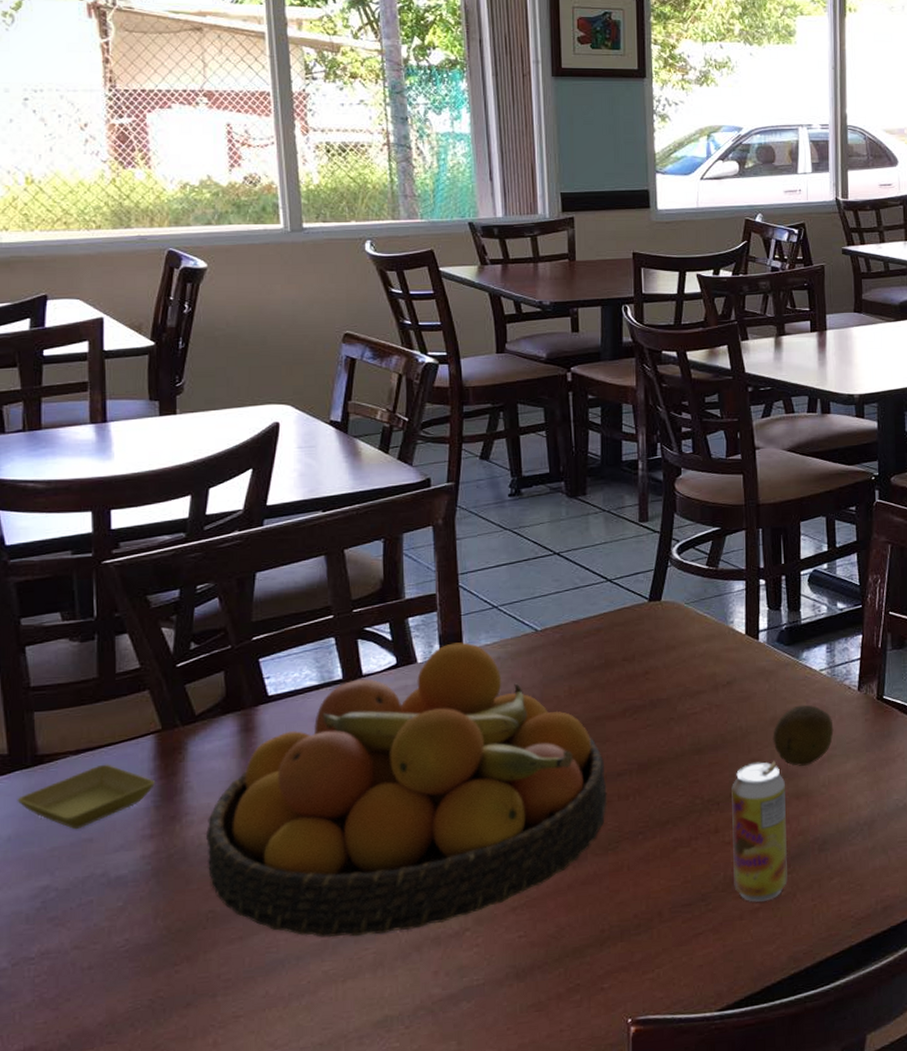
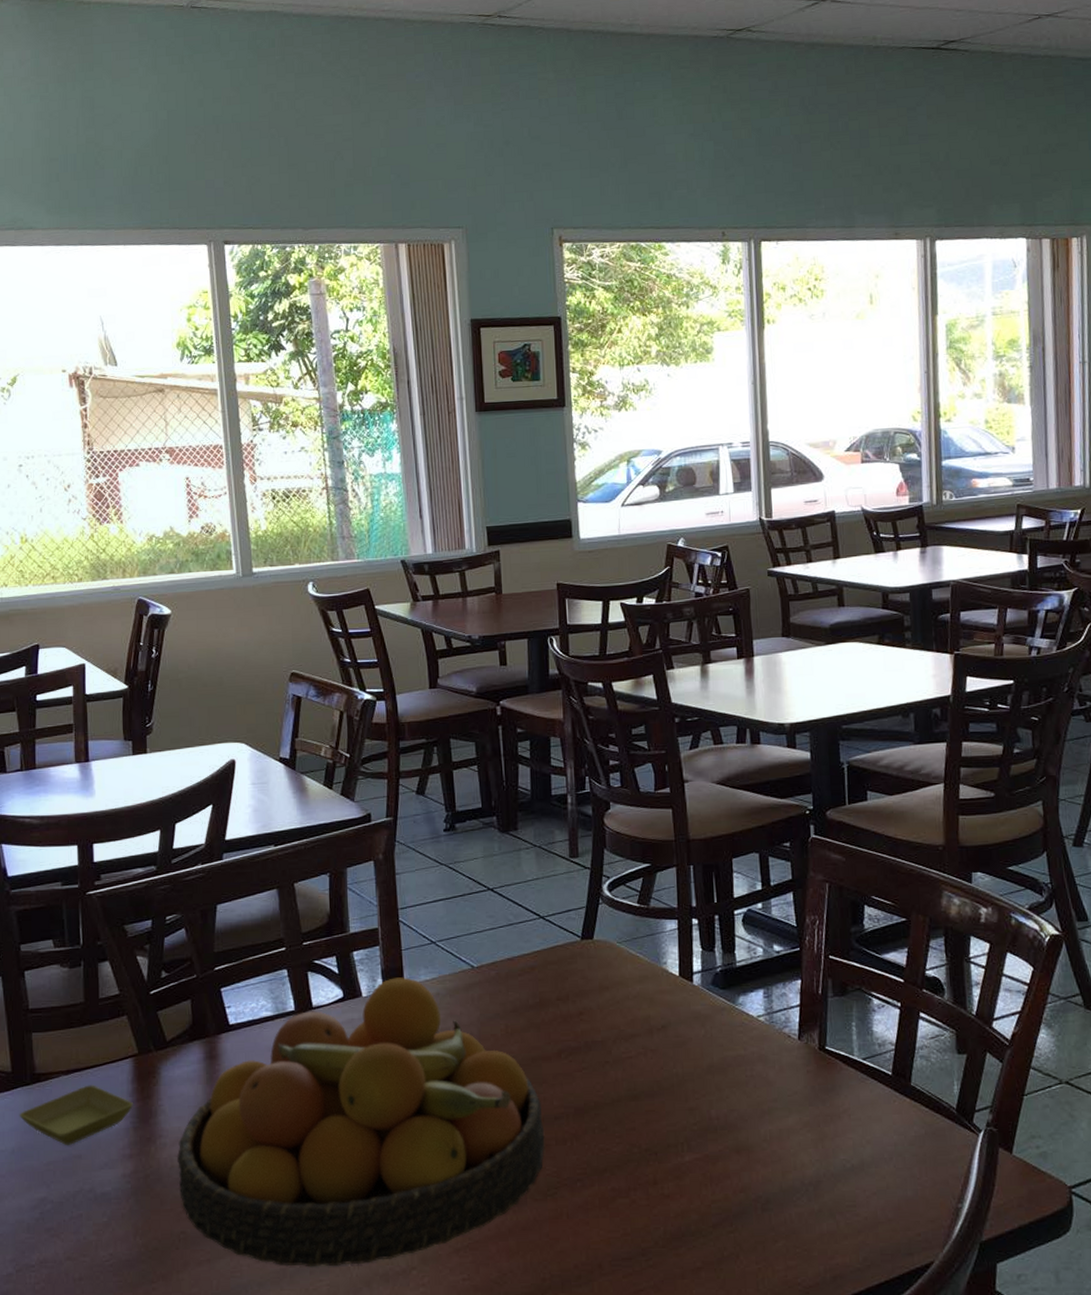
beverage can: present [731,761,788,903] -> none [669,1111,730,1261]
fruit: present [772,704,834,766] -> none [710,1053,774,1118]

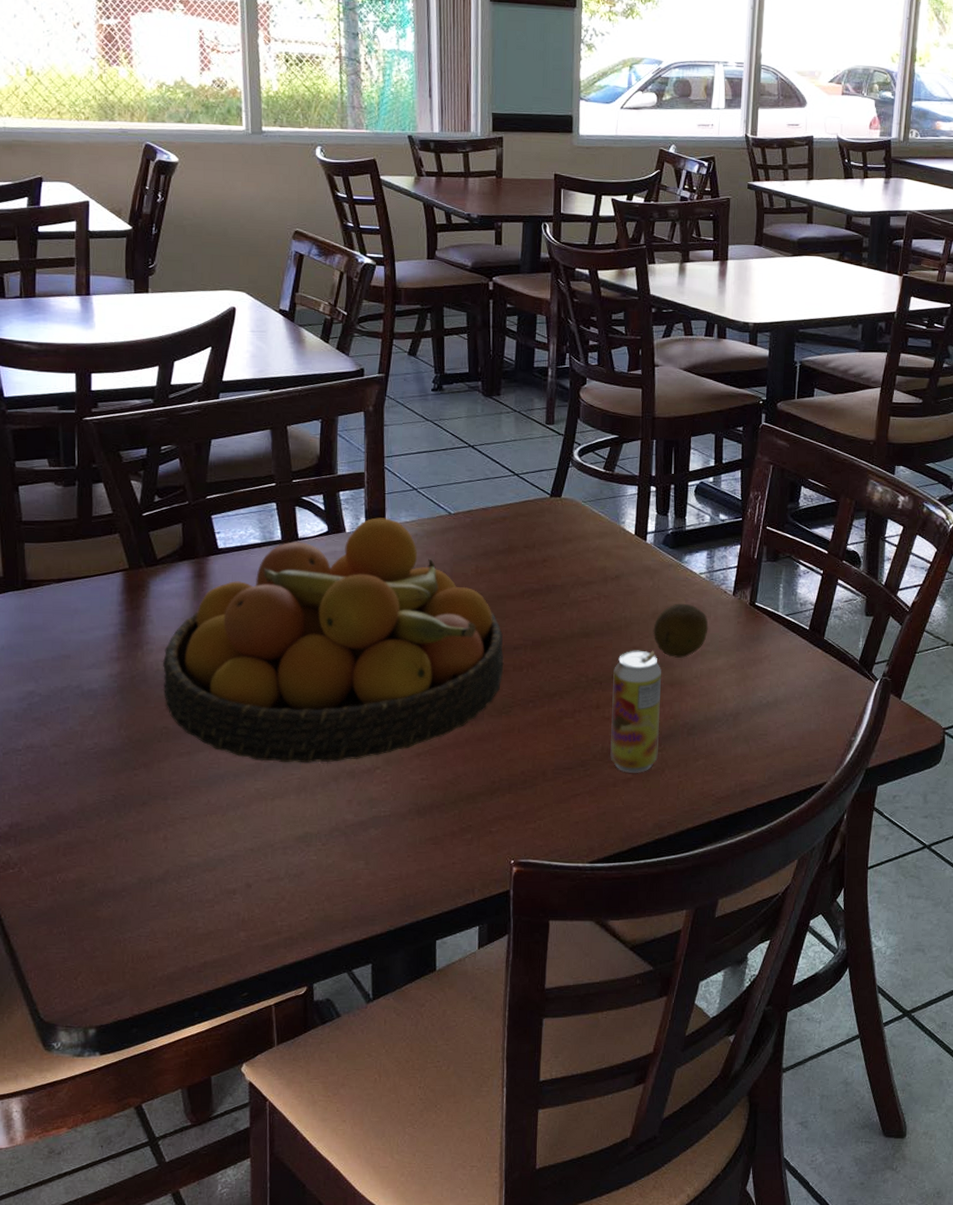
saucer: present [19,1085,134,1145] -> none [9,593,123,646]
beverage can: none [669,1111,730,1261] -> present [610,650,661,773]
fruit: none [710,1053,774,1118] -> present [653,603,709,658]

